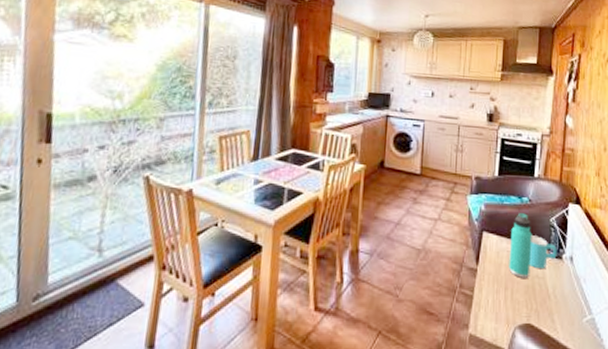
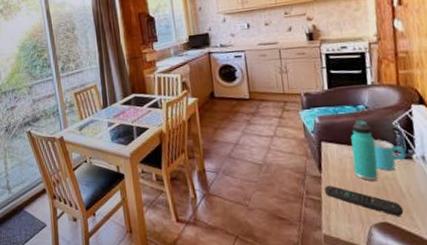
remote control: none [478,280,547,318] -> present [325,185,404,216]

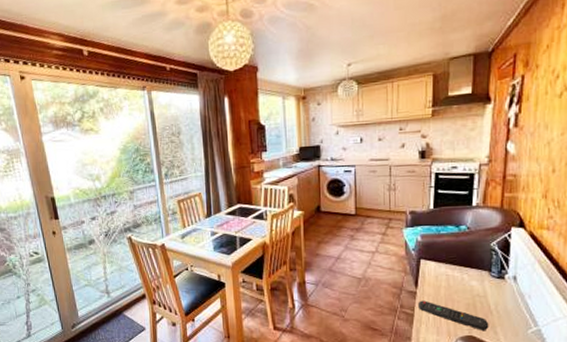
thermos bottle: present [351,119,379,181] -> none [448,239,472,297]
cup: present [373,140,406,171] -> none [469,259,499,289]

